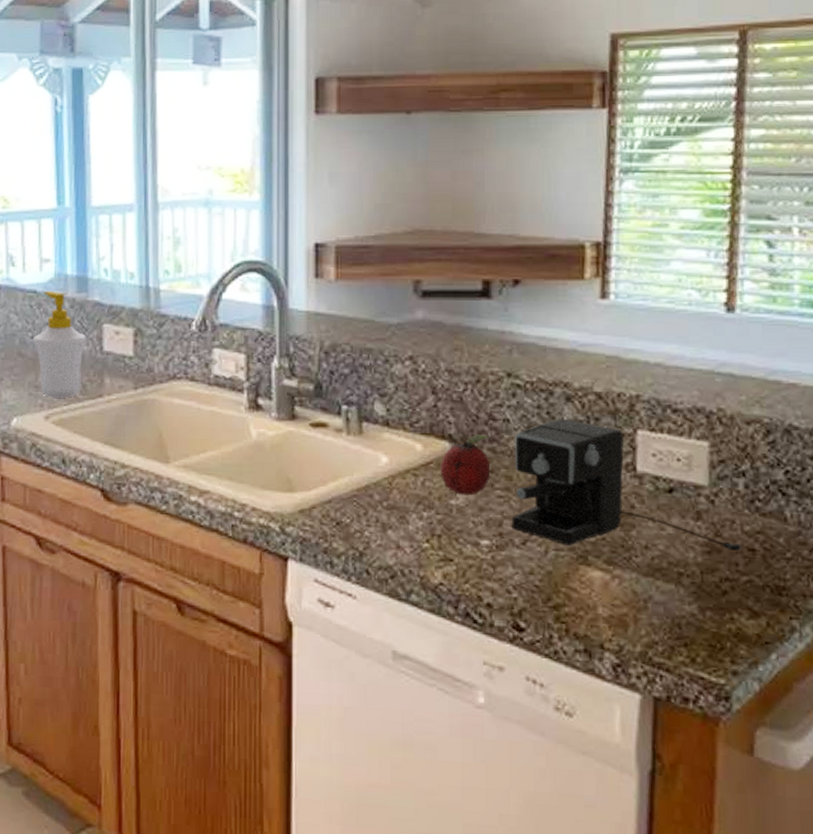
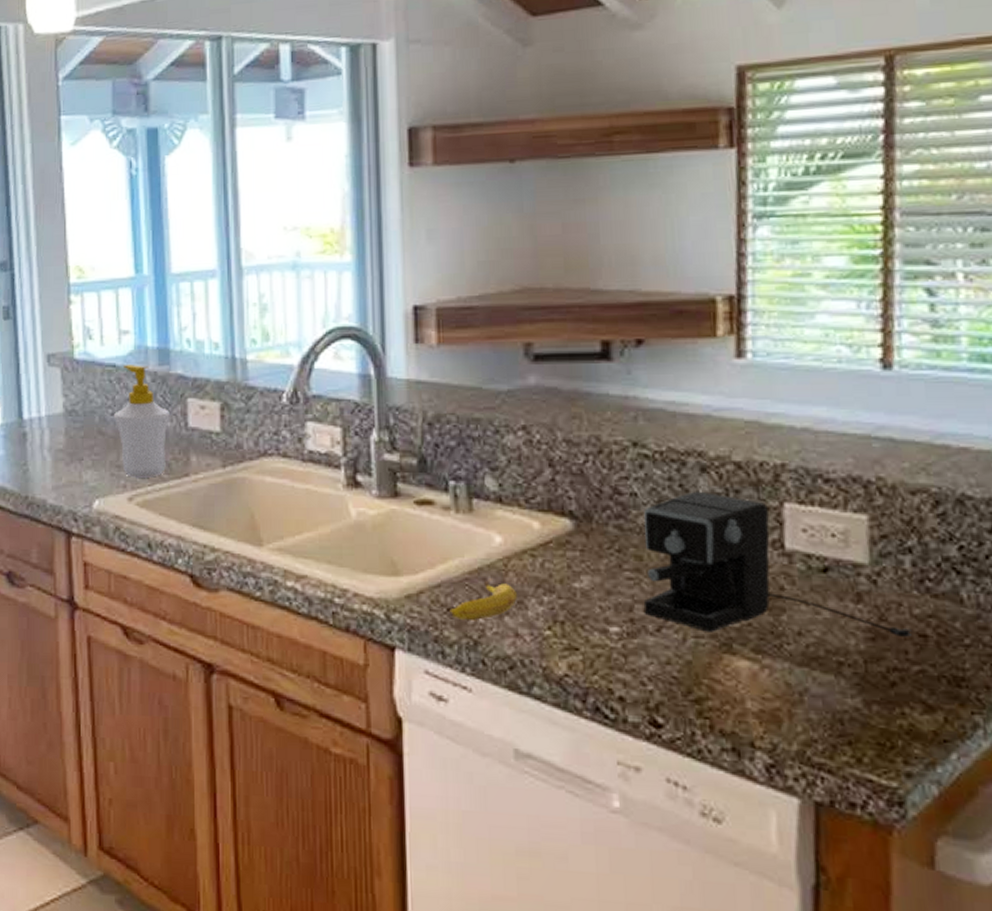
banana: none [337,494,401,533] -> present [448,577,518,620]
fruit: present [440,434,493,496] -> none [561,510,619,578]

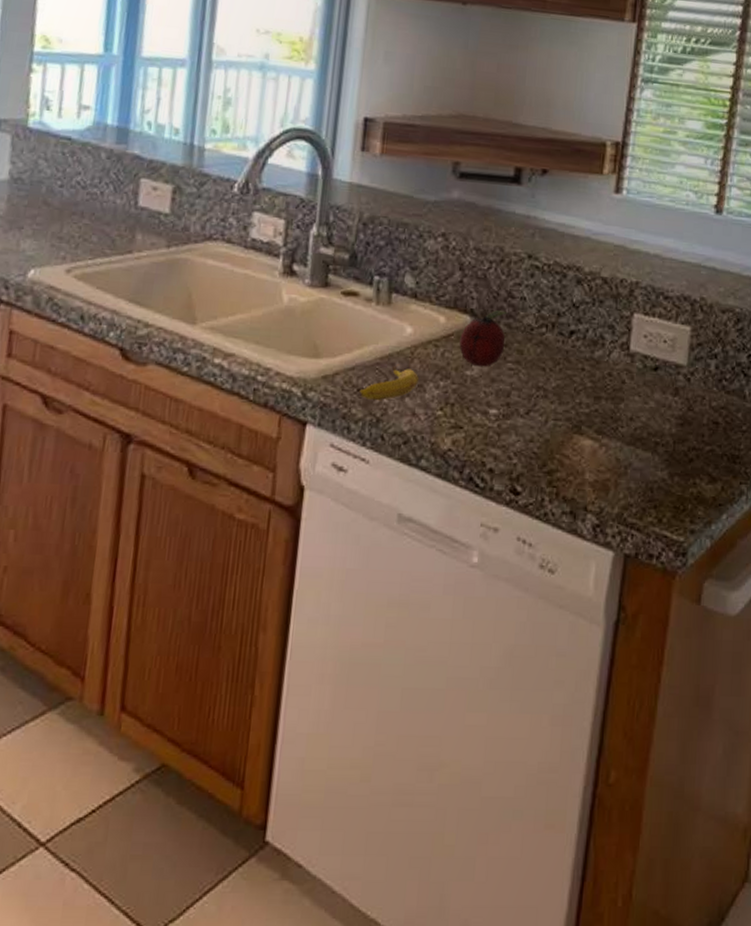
soap bottle: present [113,365,171,478] -> none [61,139,122,252]
fruit: none [561,510,619,578] -> present [459,310,510,367]
coffee maker: present [643,491,913,639] -> none [518,299,709,425]

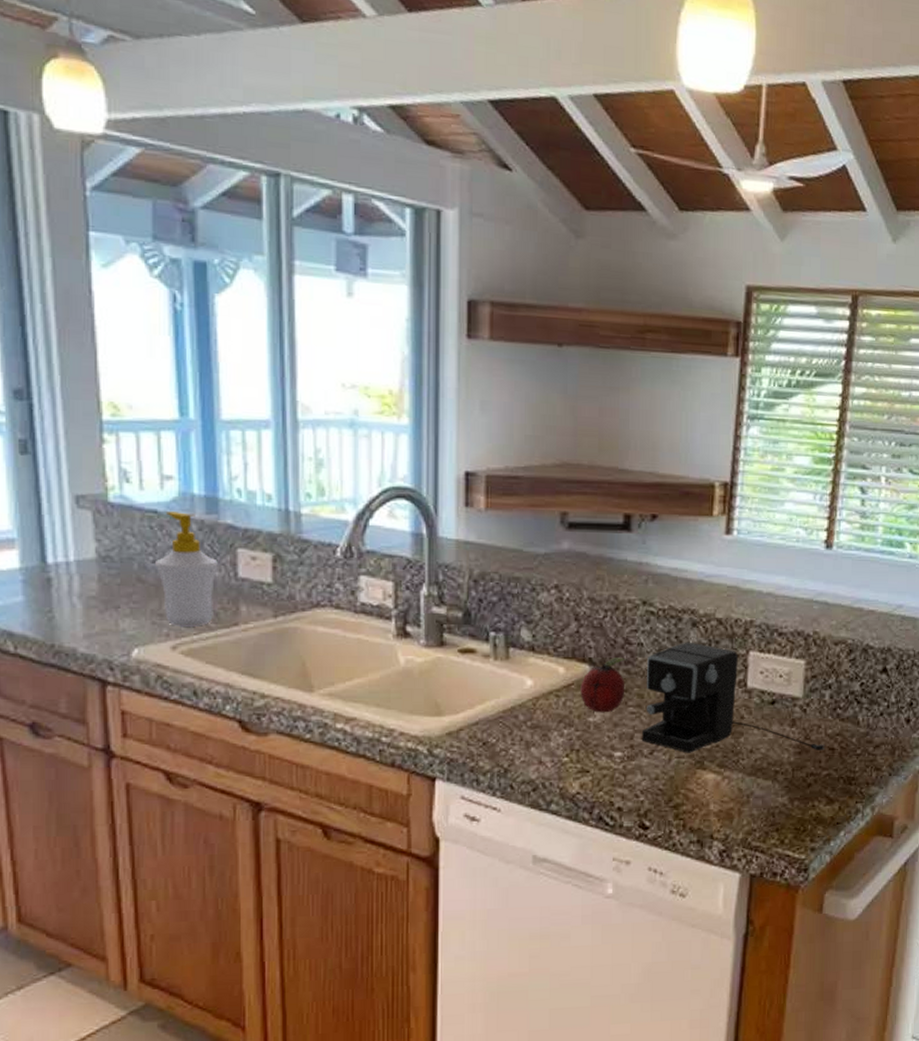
soap bottle: none [61,139,122,252] -> present [154,511,219,627]
banana: present [357,363,419,400] -> none [483,715,543,752]
coffee maker: none [518,299,709,425] -> present [641,642,826,753]

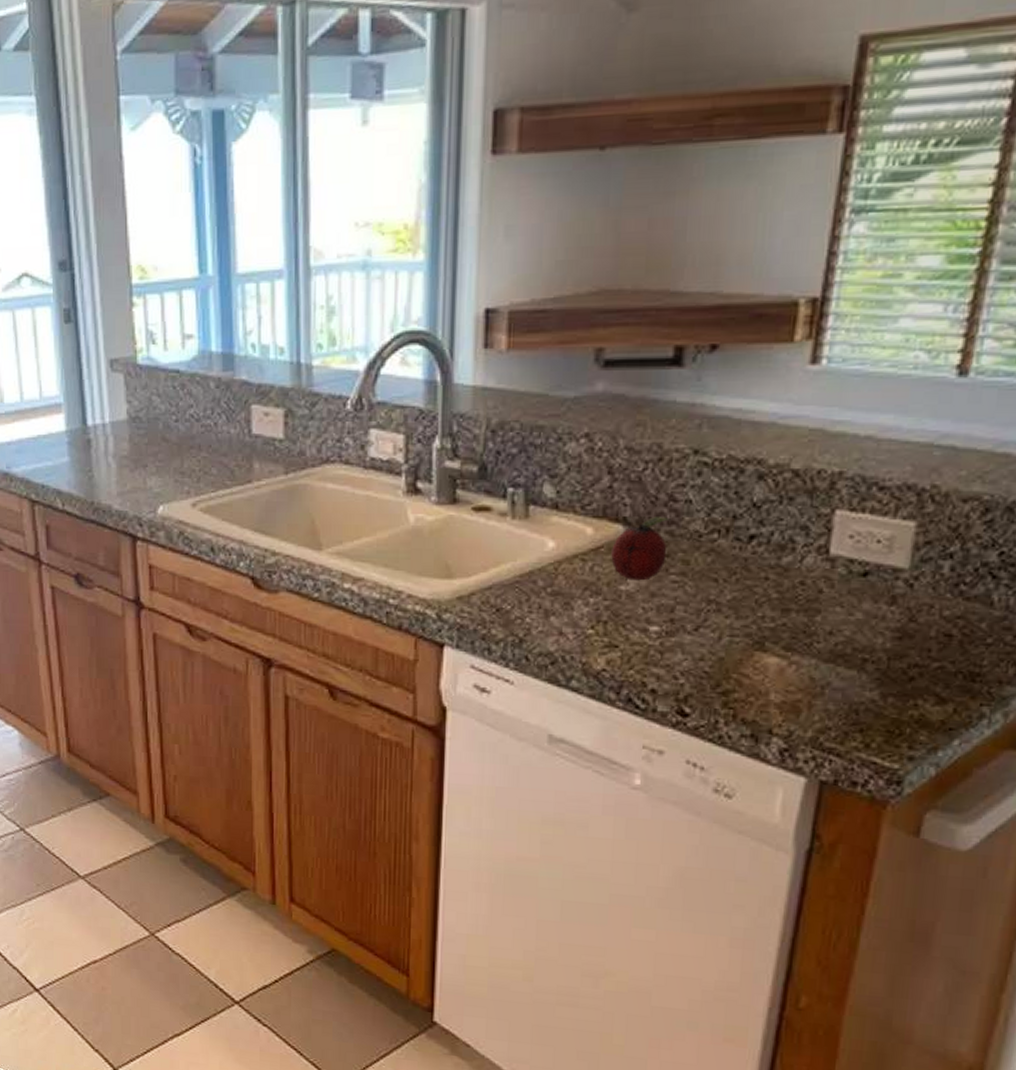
soap bottle: present [154,511,219,627] -> none [177,370,235,484]
coffee maker: present [641,642,826,753] -> none [684,498,939,638]

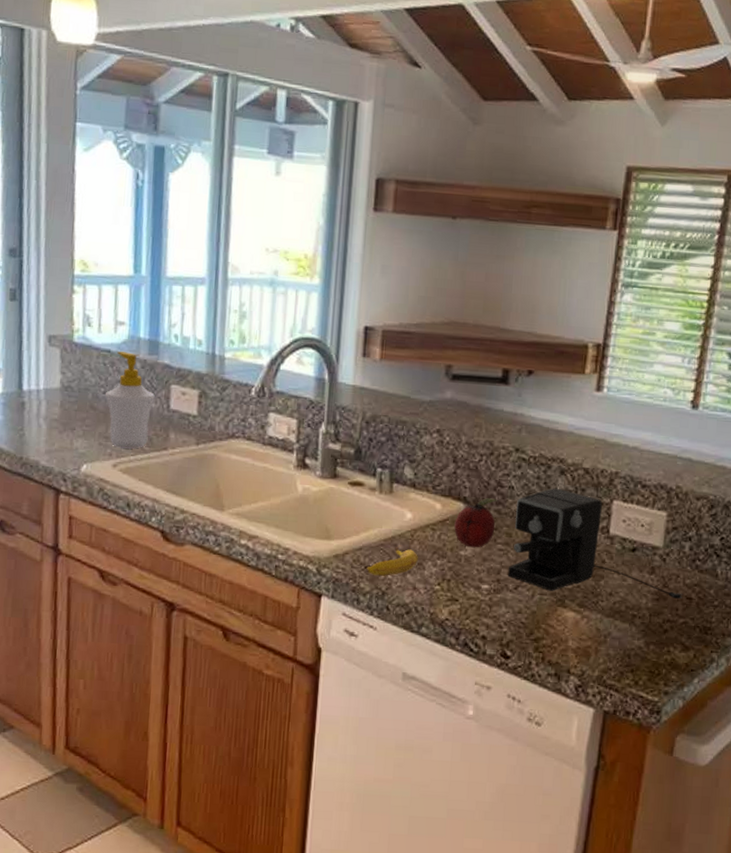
soap bottle: none [177,370,235,484] -> present [104,351,156,449]
banana: none [497,580,566,620] -> present [365,544,419,576]
coffee maker: none [684,498,939,638] -> present [507,488,683,600]

